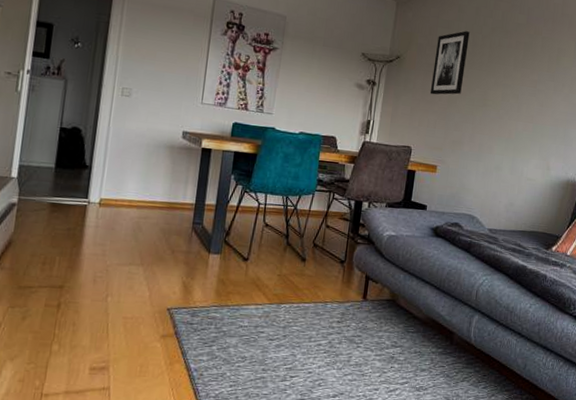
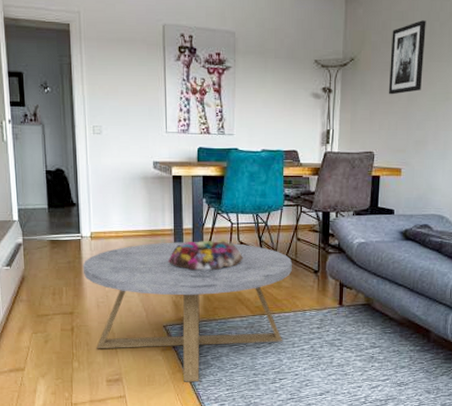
coffee table: none [83,216,318,376] -> present [82,242,292,382]
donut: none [183,219,267,251] -> present [167,241,243,270]

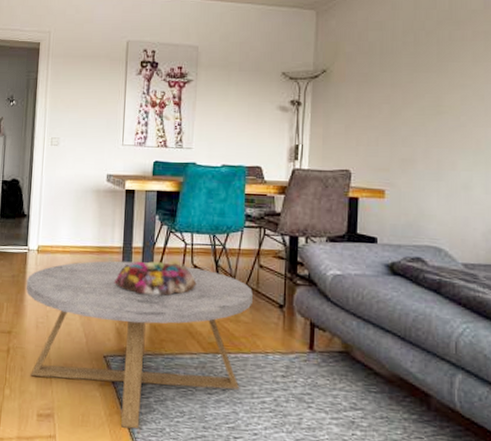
wall art: present [388,20,426,95] -> none [366,30,409,108]

